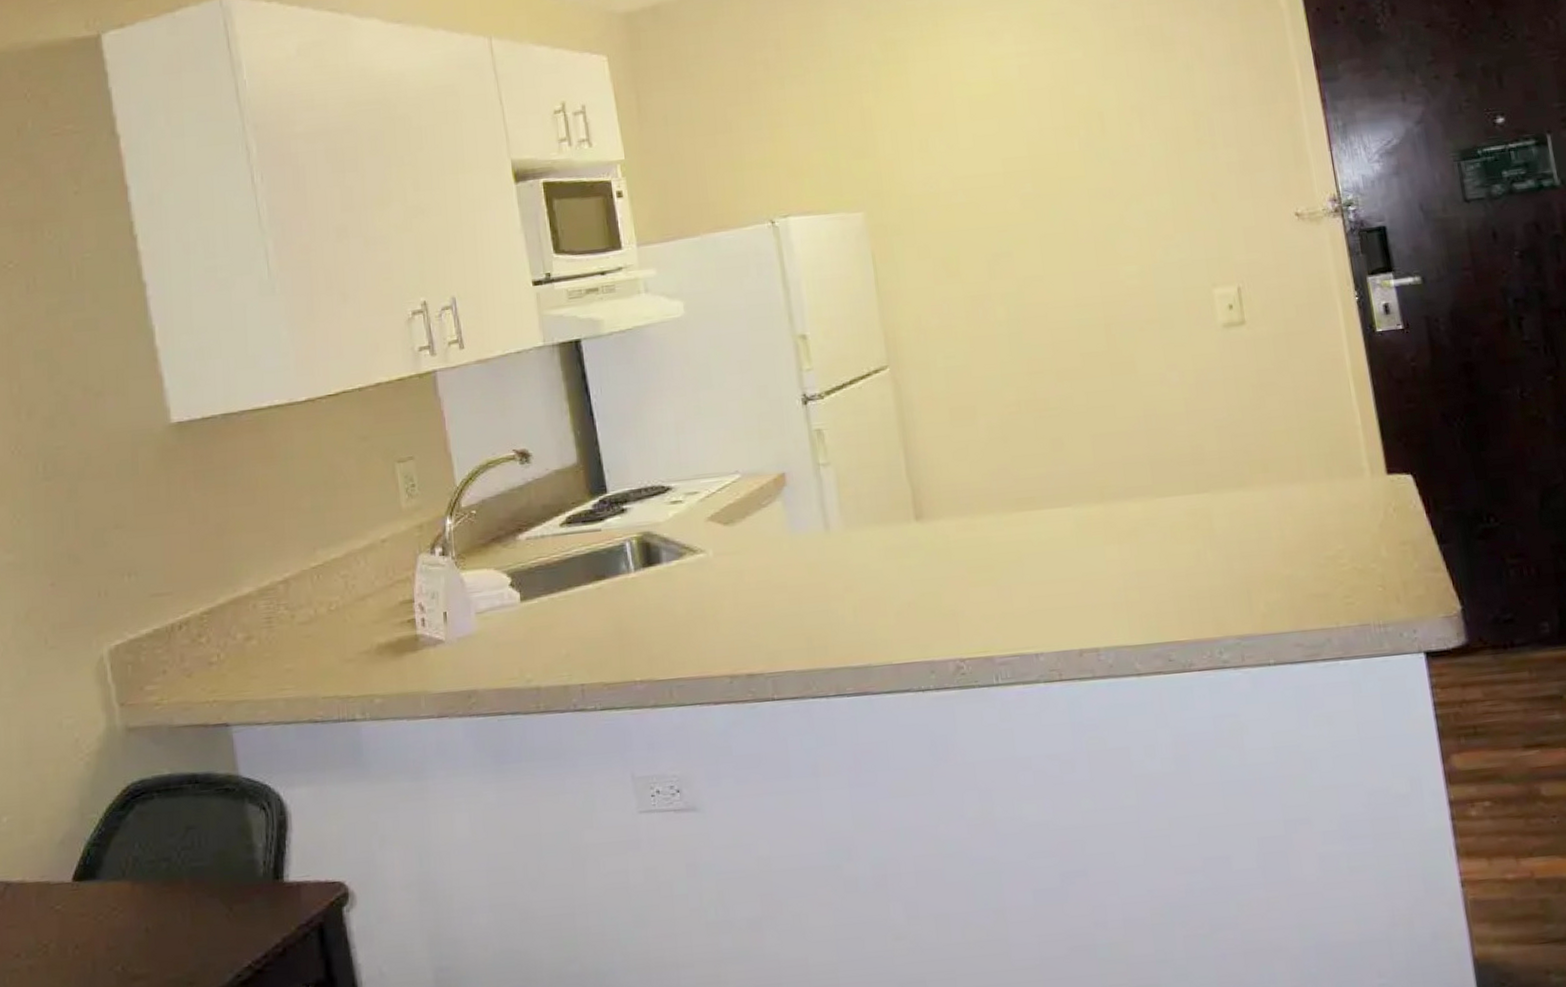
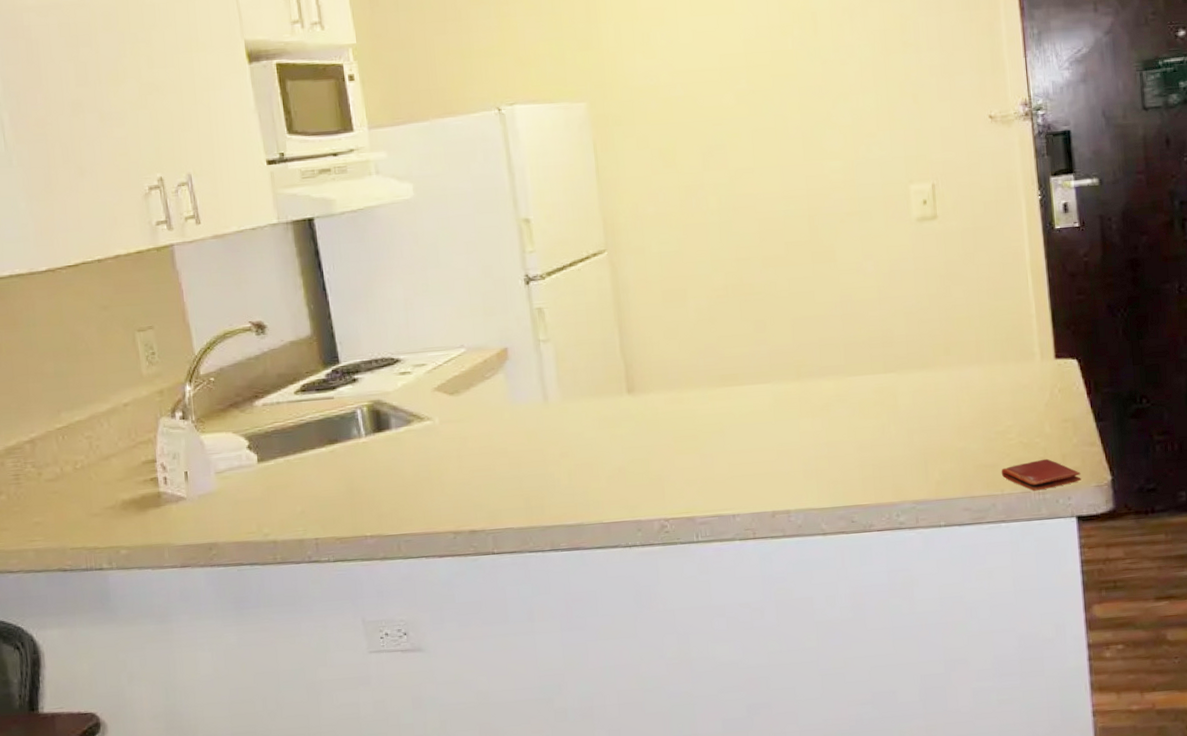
wallet: none [1334,586,1427,624] -> present [1001,458,1081,491]

